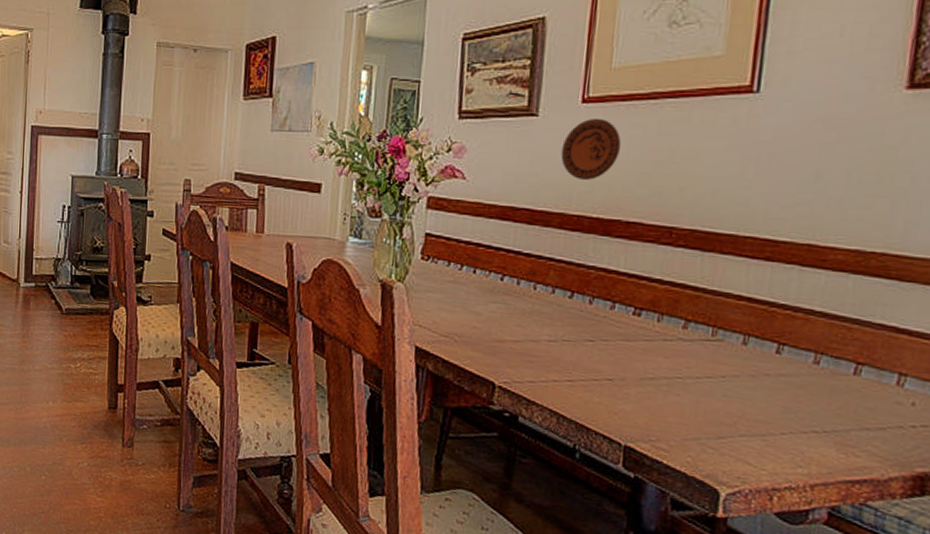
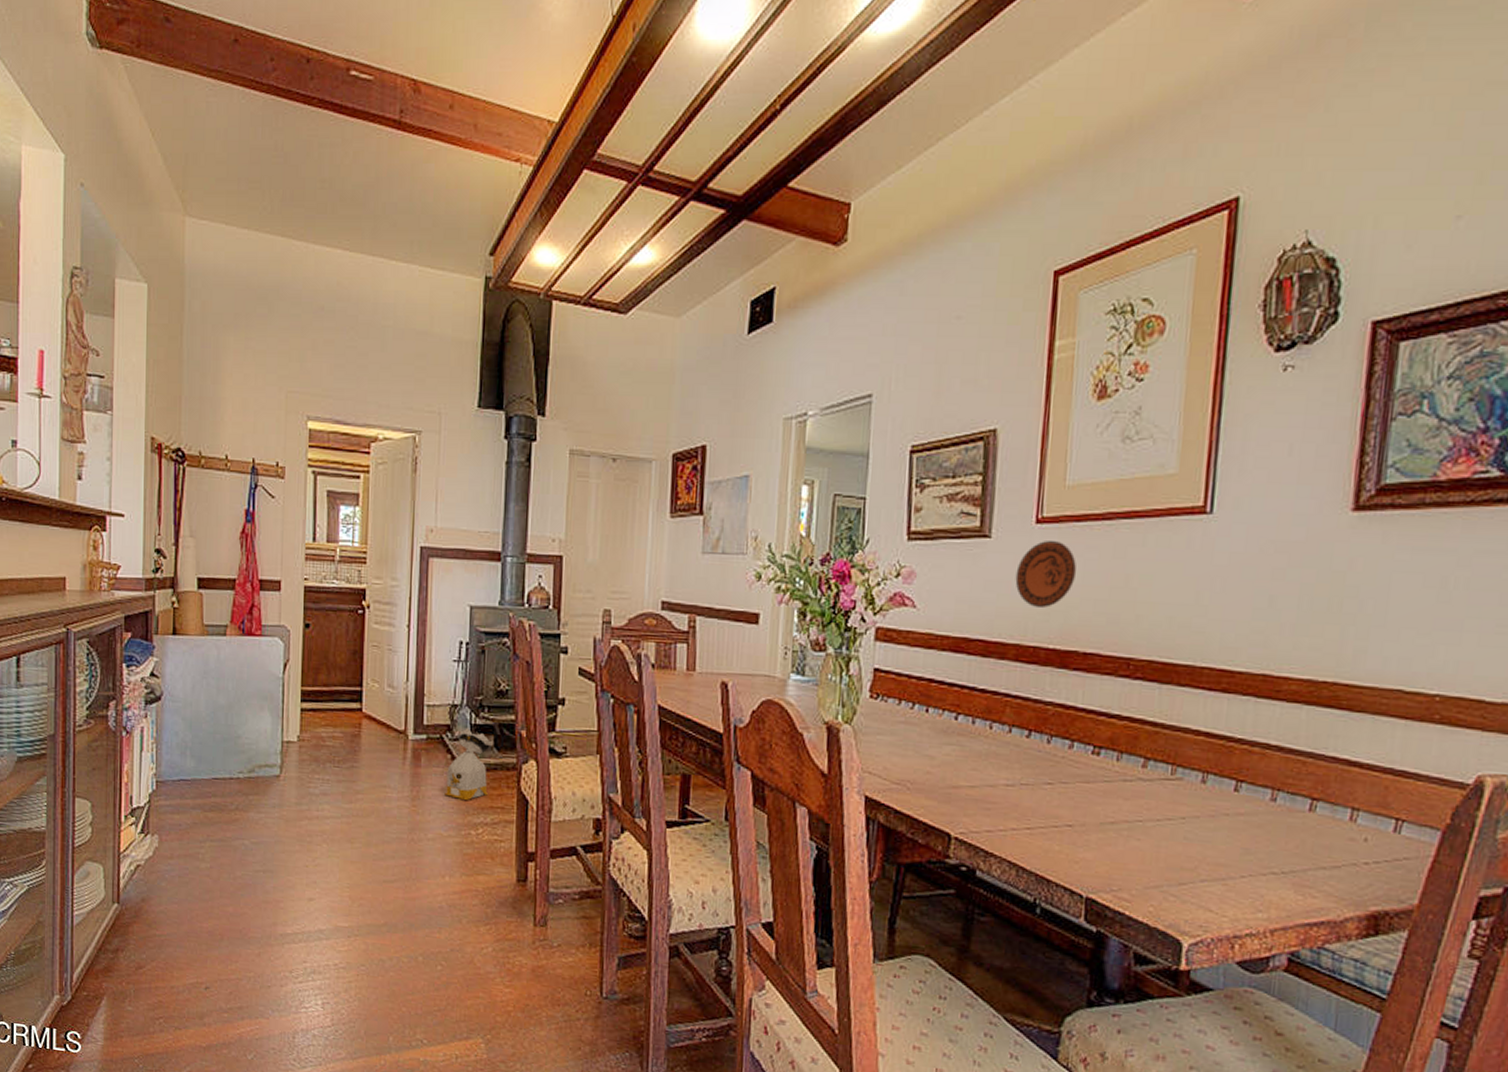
bag: none [49,278,90,339] -> present [444,728,493,800]

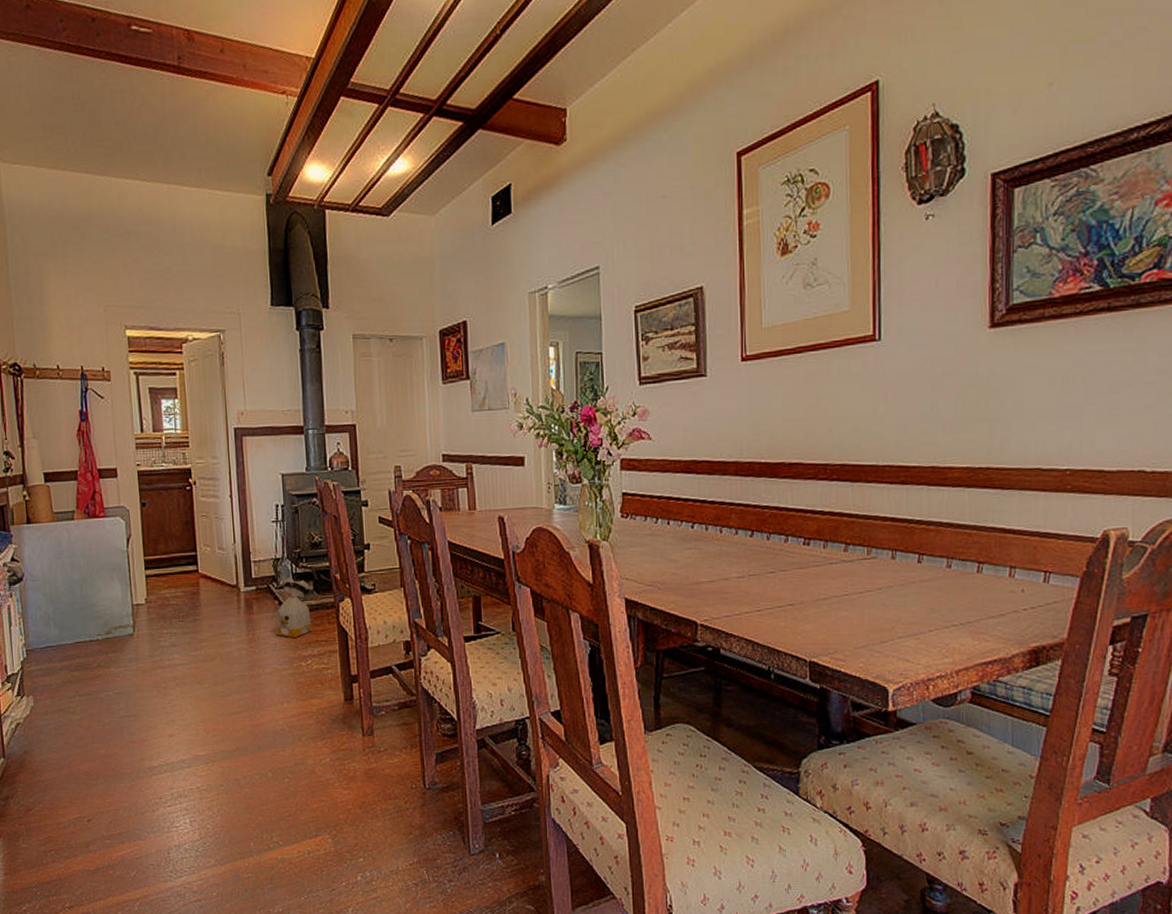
decorative plate: present [1015,541,1076,608] -> none [729,374,777,430]

